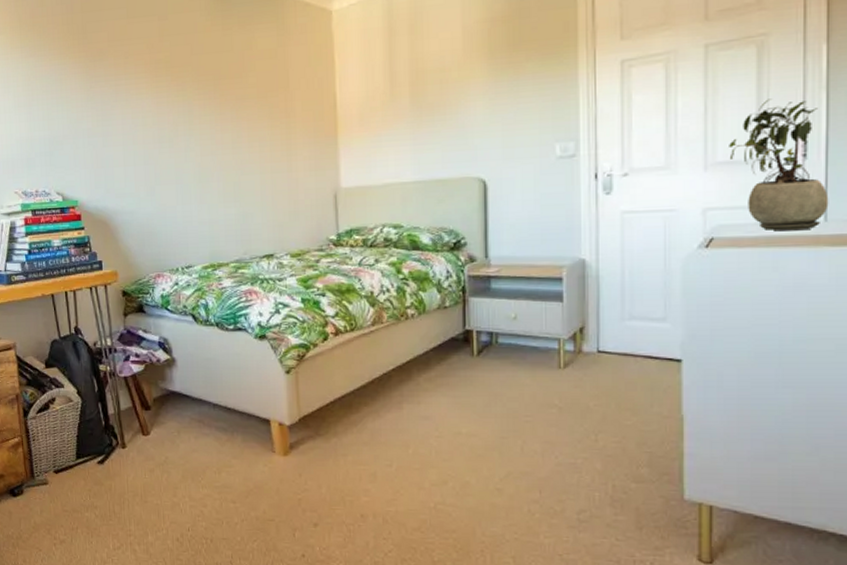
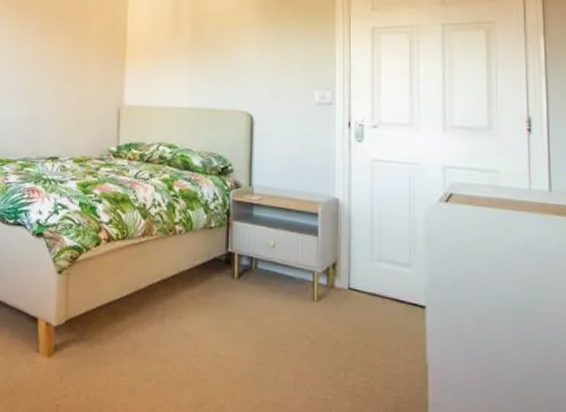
potted plant: present [729,98,829,231] -> none [464,77,552,197]

